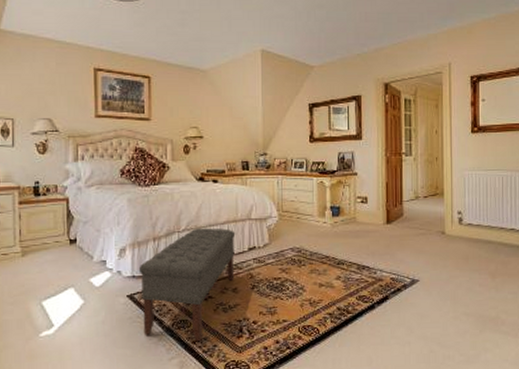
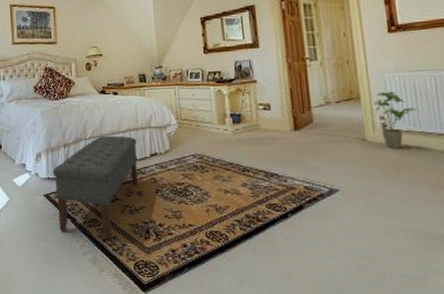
house plant: none [454,188,489,242] -> present [373,91,421,149]

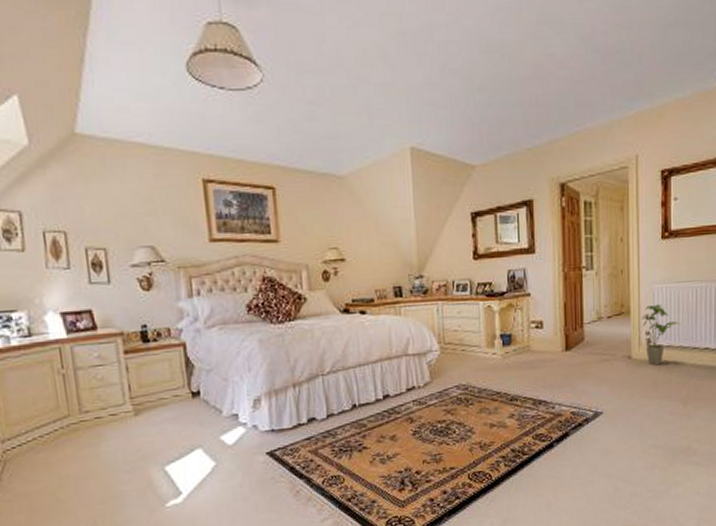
bench: present [52,135,138,240] -> none [278,367,391,499]

